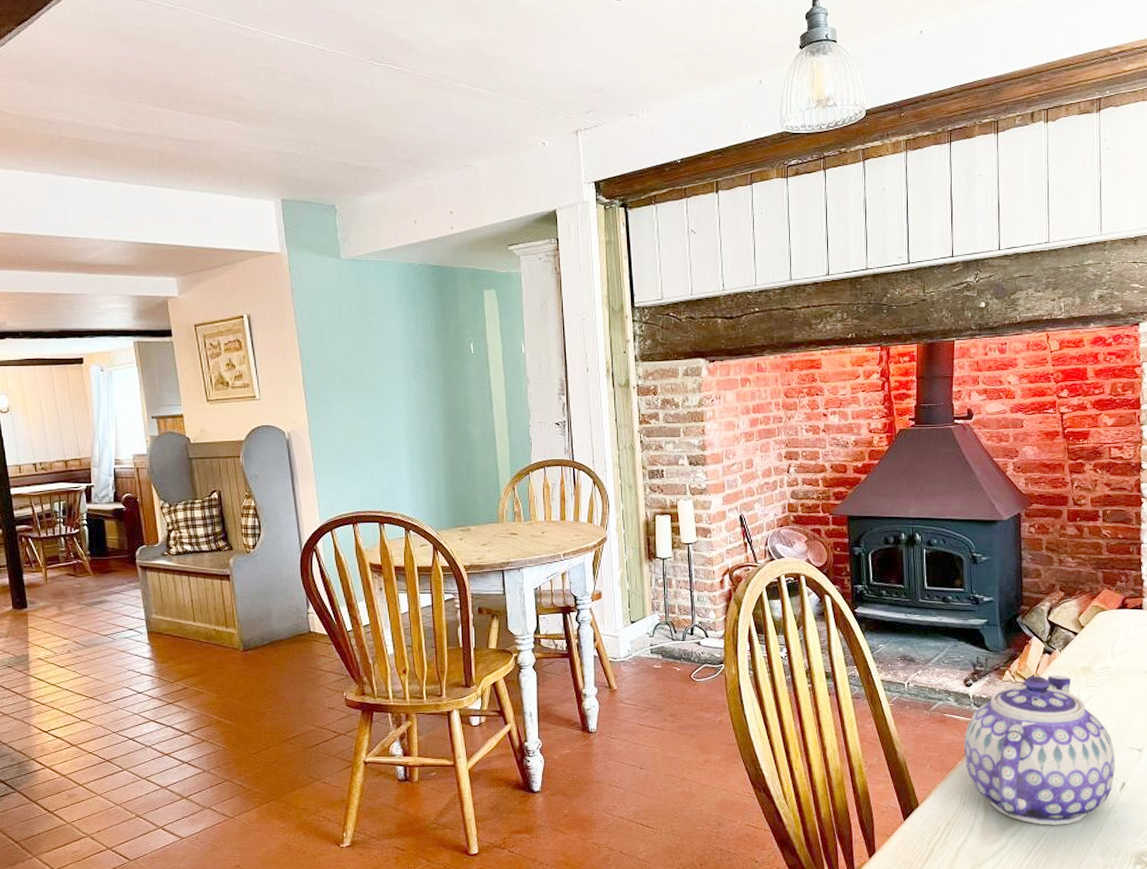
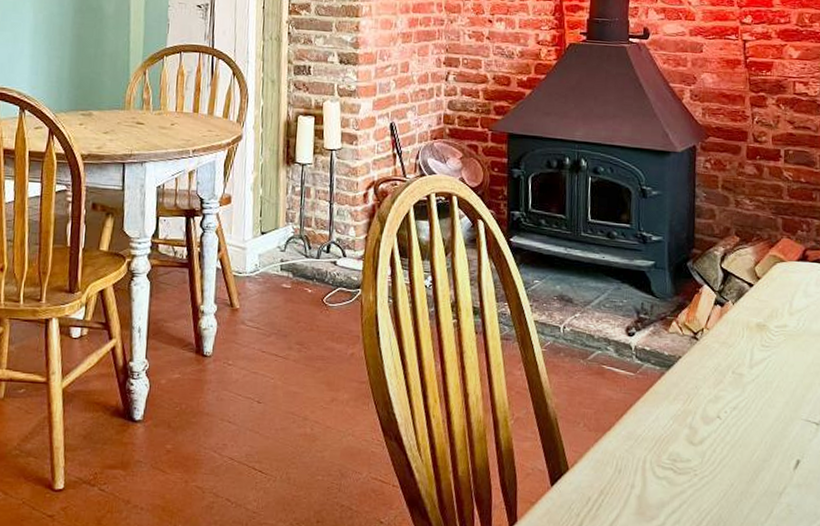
teapot: present [963,675,1115,825] -> none [622,329,790,505]

